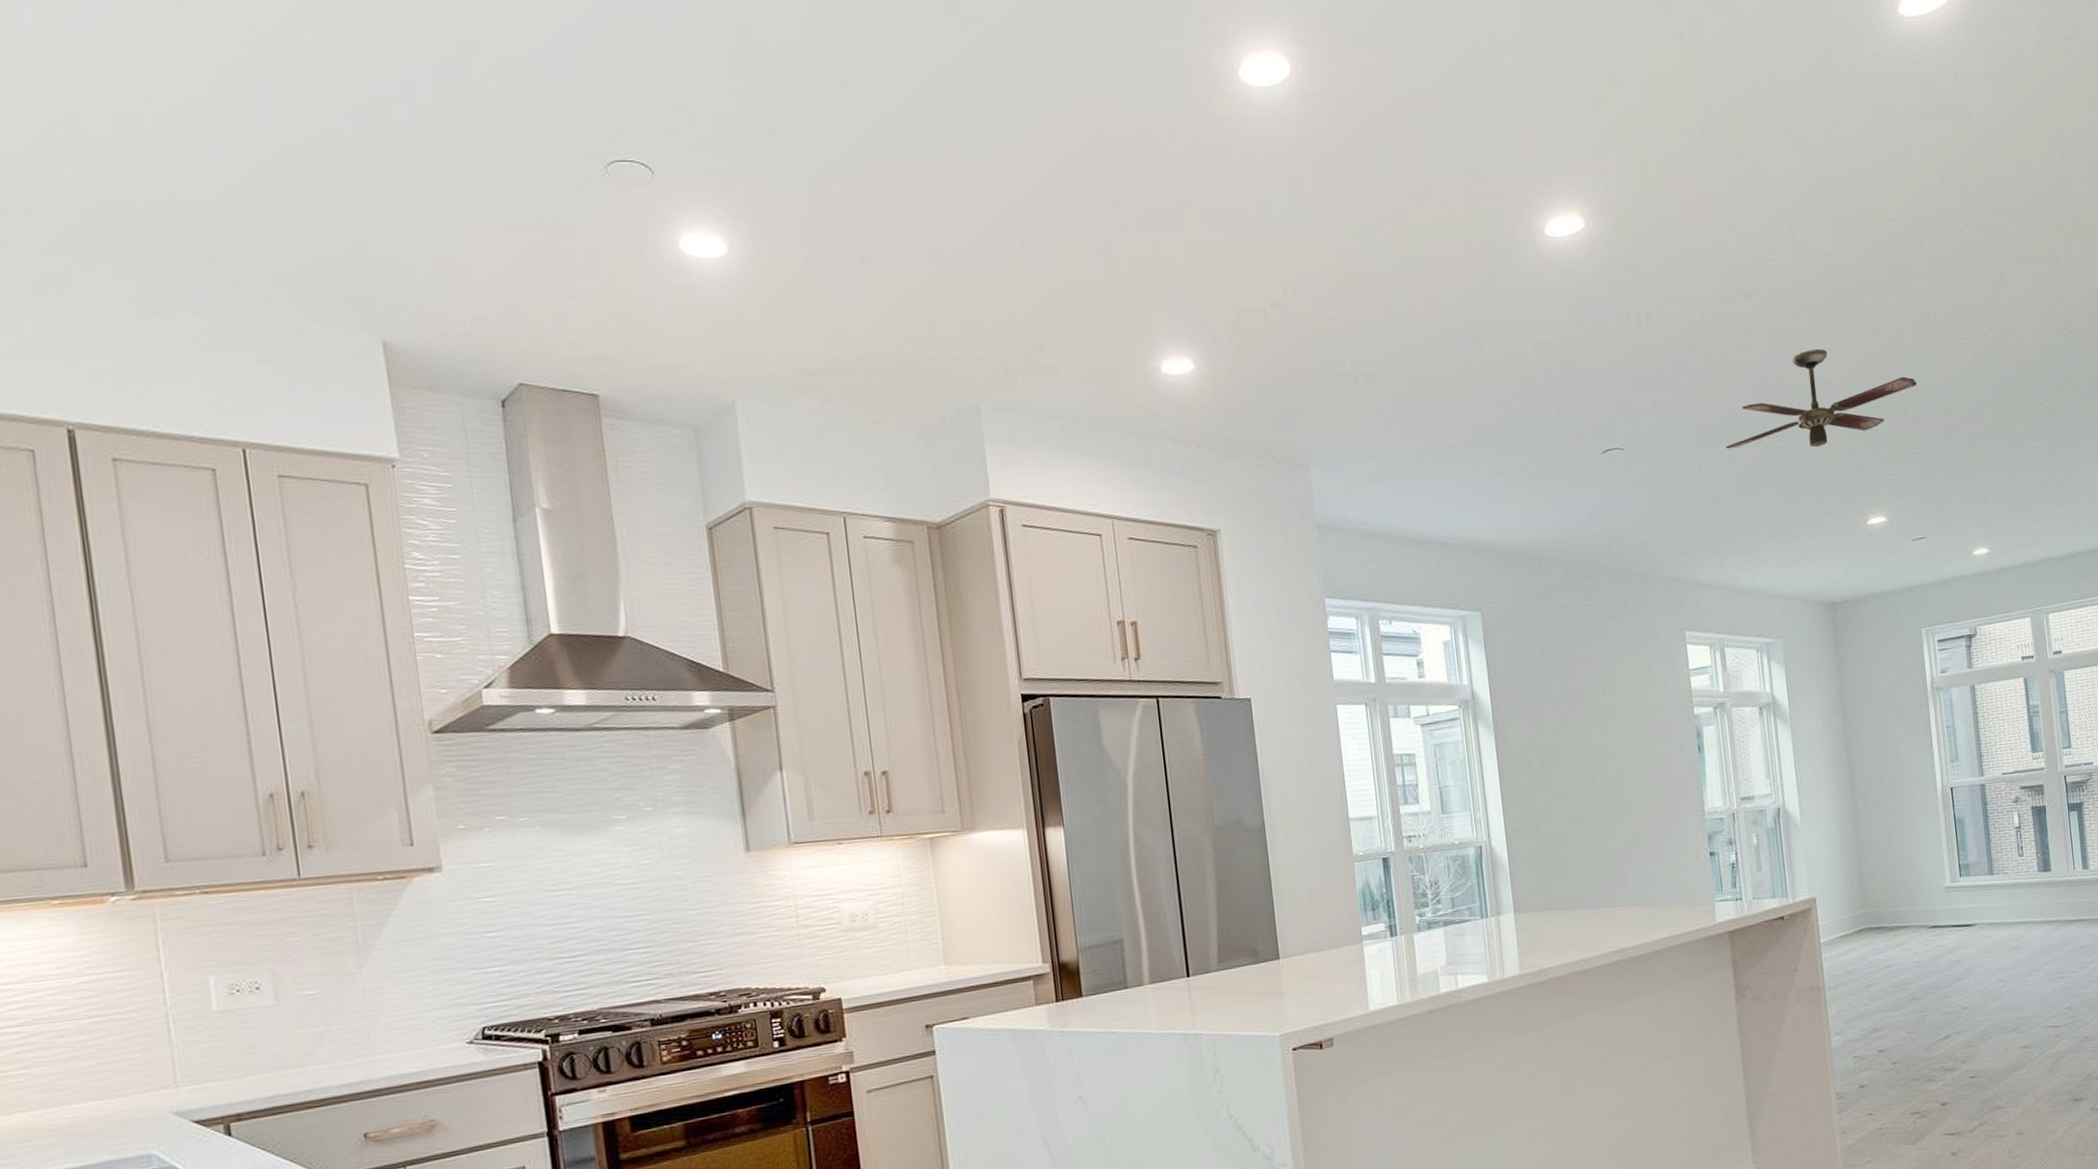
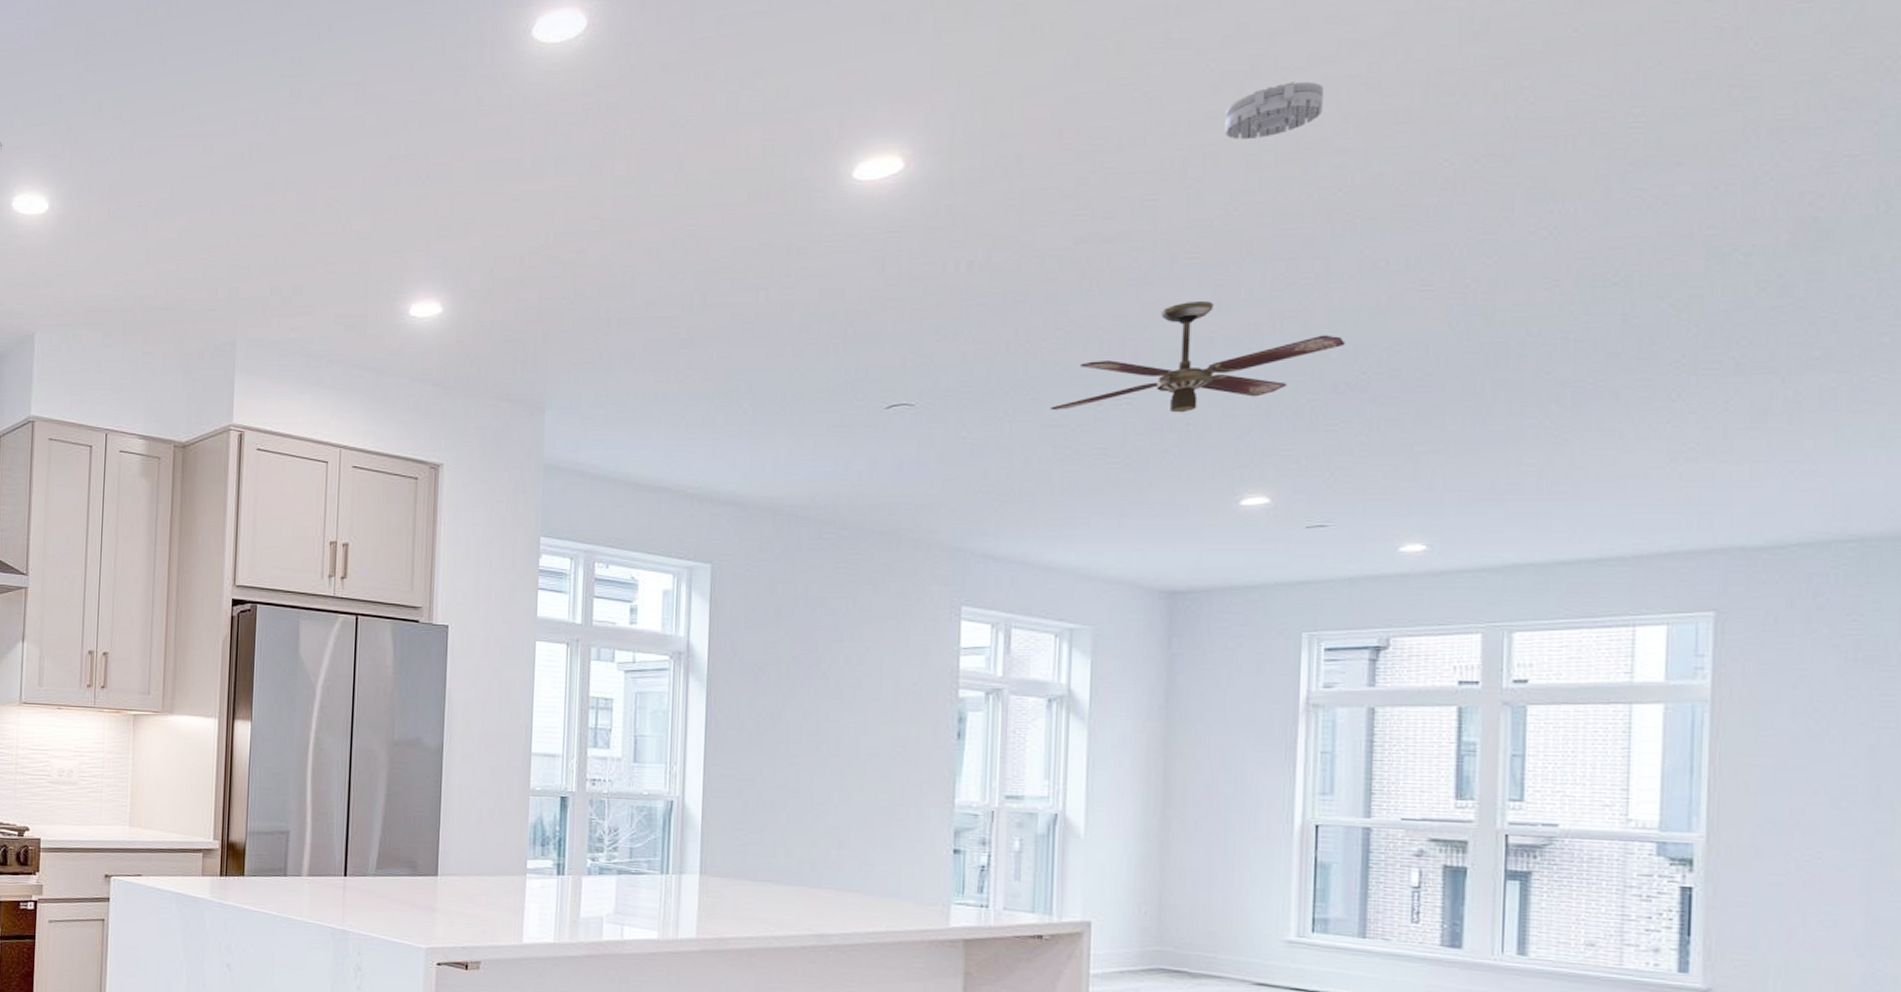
smoke detector: none [1813,160,1877,209] -> present [1225,82,1325,140]

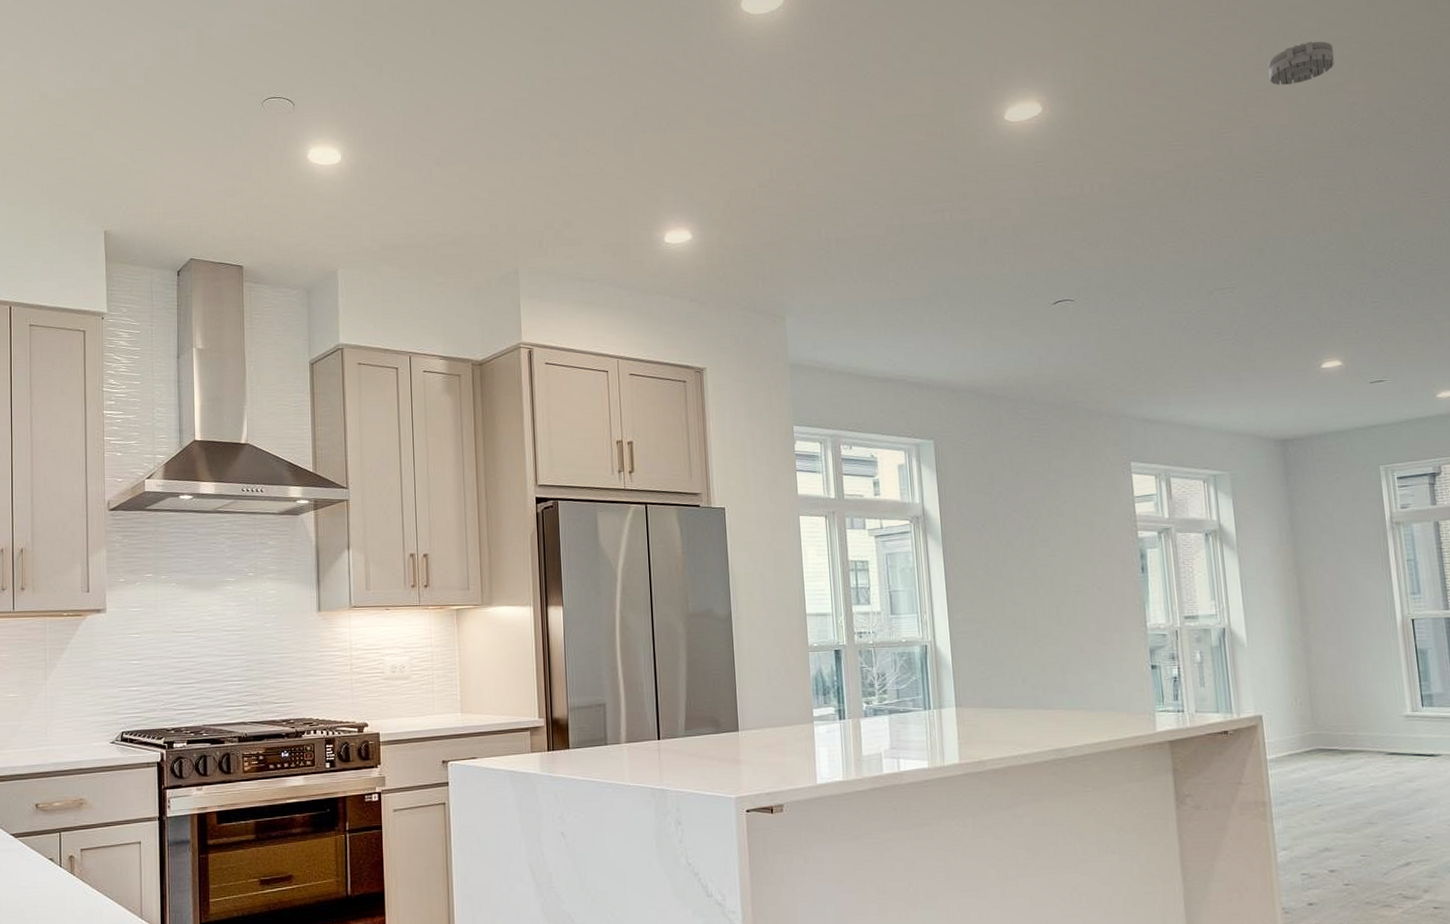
ceiling fan: present [1050,301,1346,413] -> none [1175,210,1376,300]

